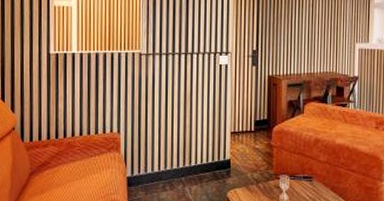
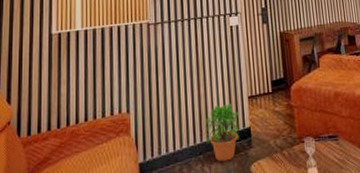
potted plant: none [187,136,222,186] -> present [203,103,241,162]

